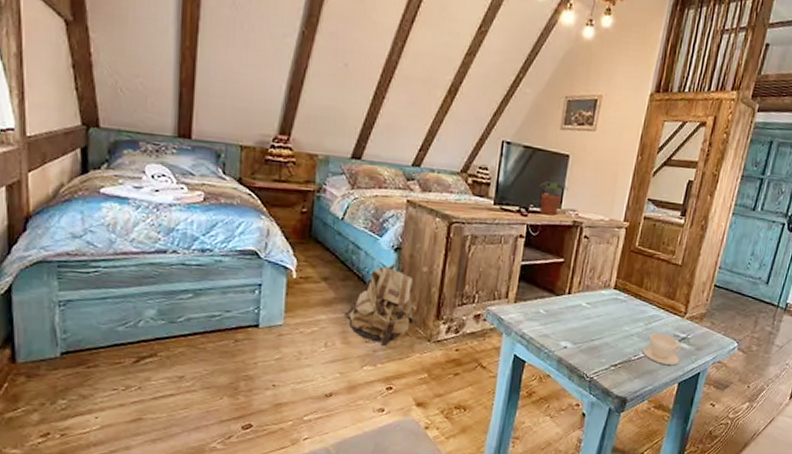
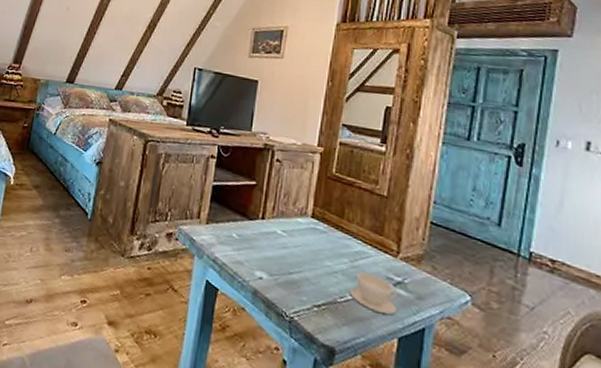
backpack: present [344,261,414,346] -> none [49,174,111,257]
potted plant: present [539,181,568,216] -> none [229,104,258,138]

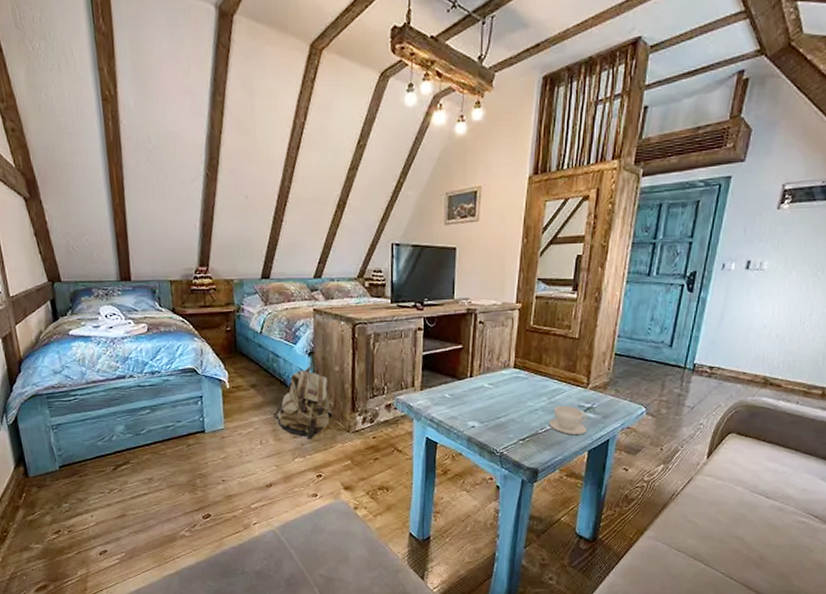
backpack: none [49,174,111,257] -> present [273,364,333,439]

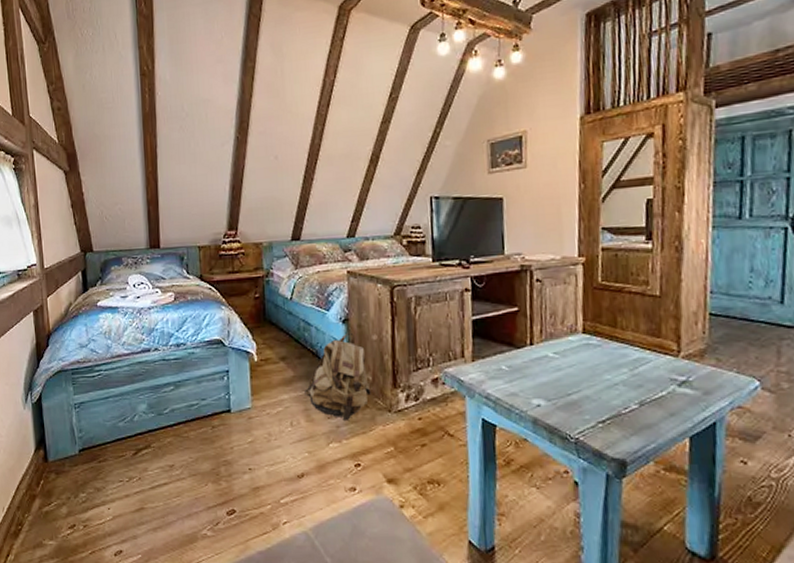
teacup: present [549,405,588,435] -> none [633,378,686,417]

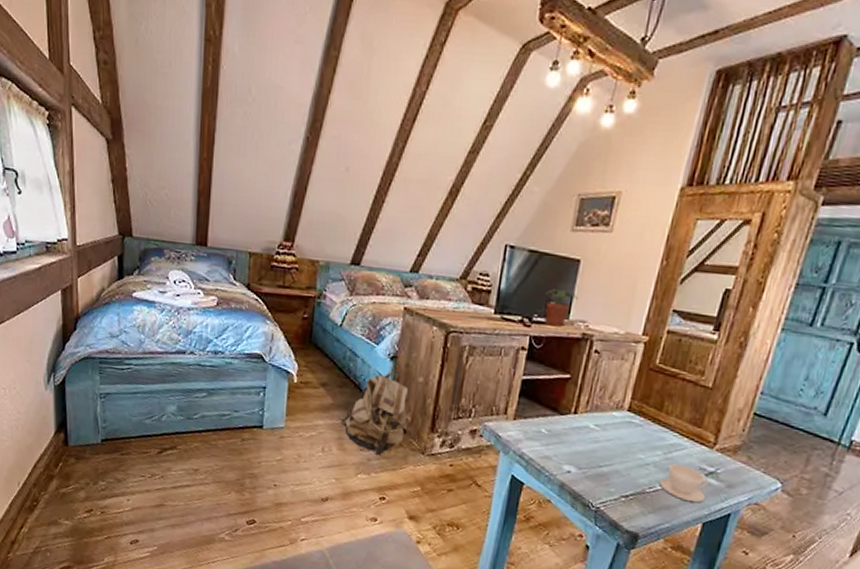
potted plant: none [476,228,508,264] -> present [544,289,578,327]
teacup: none [633,378,686,417] -> present [659,463,709,503]

